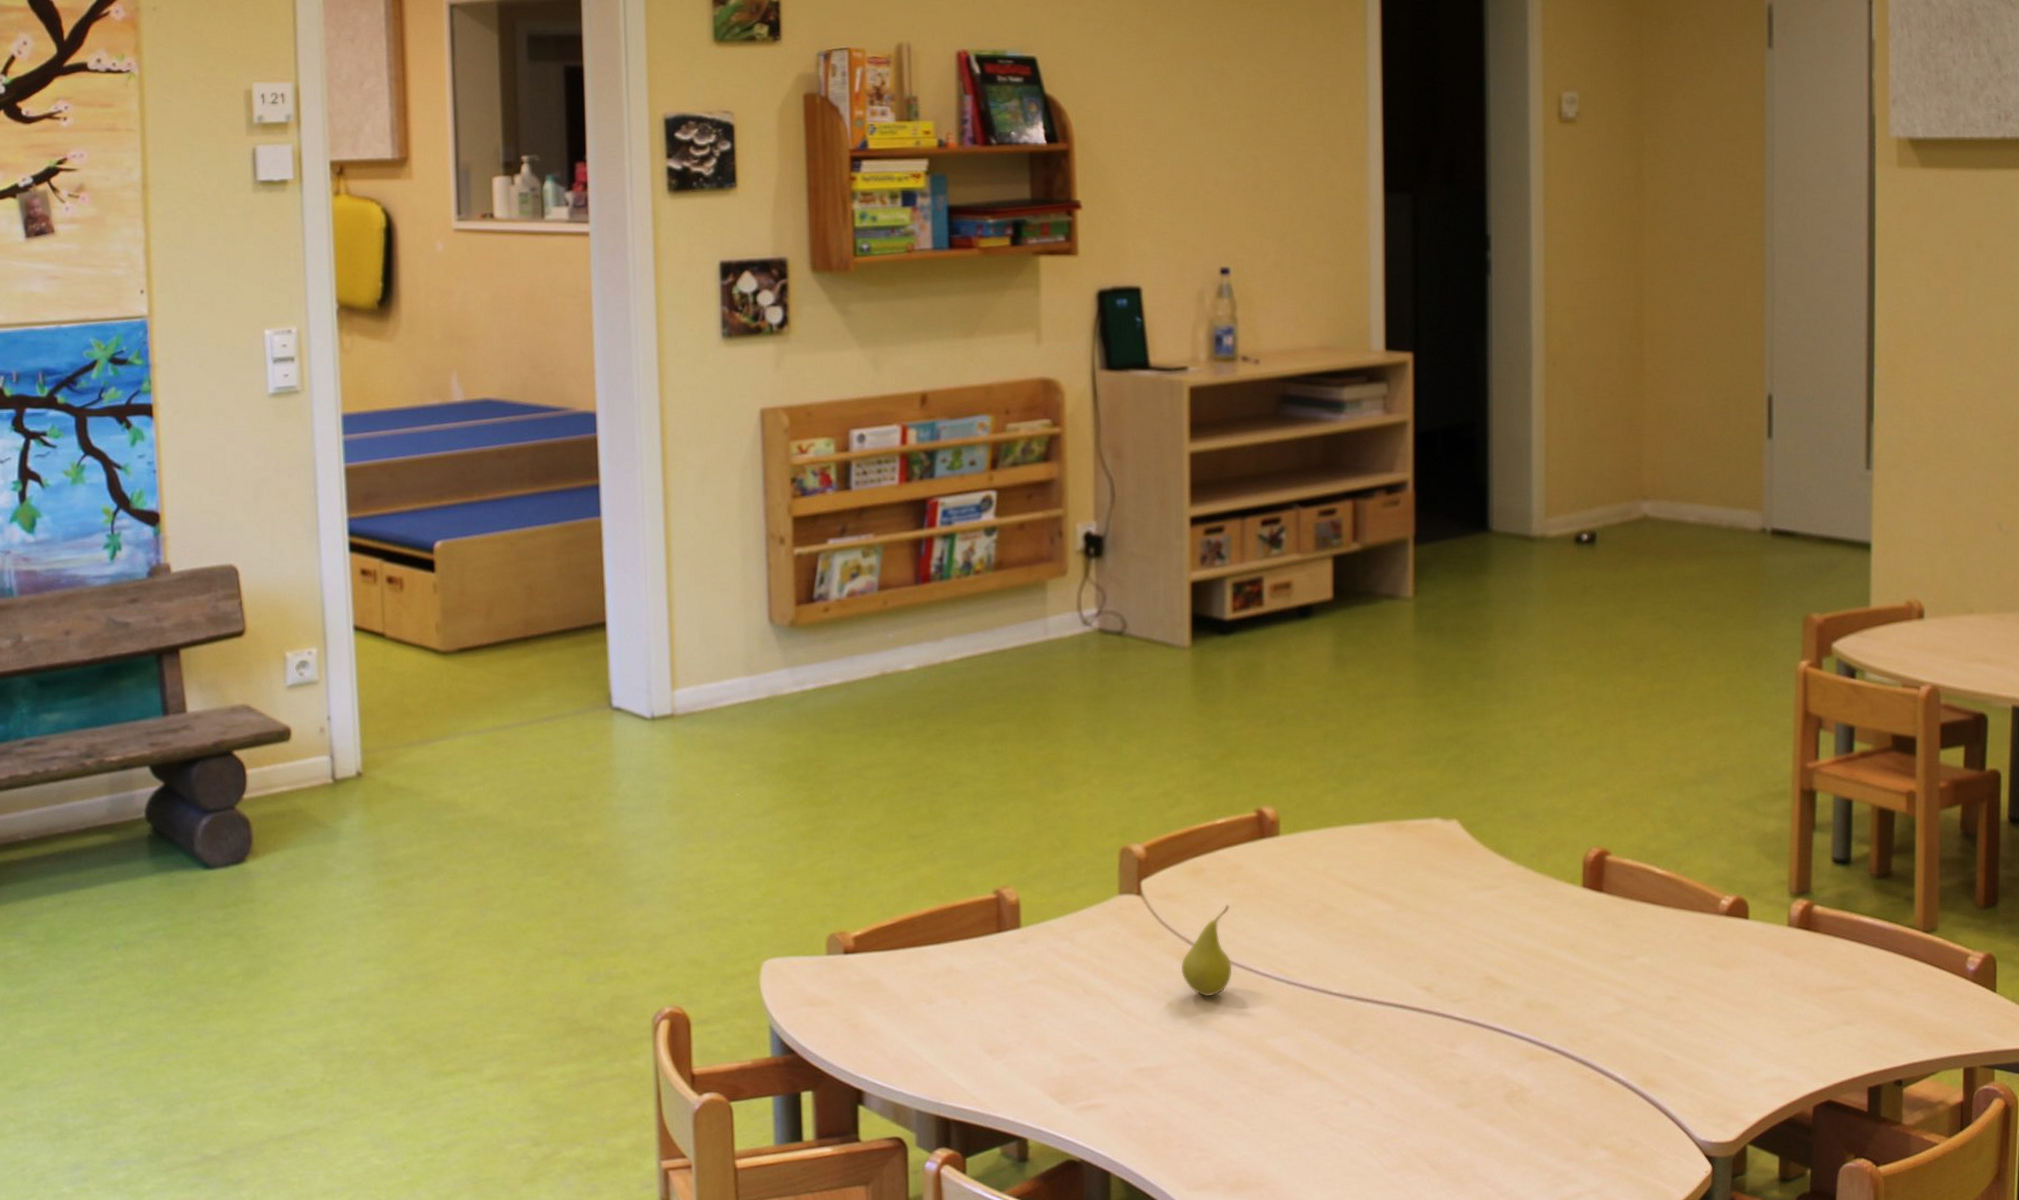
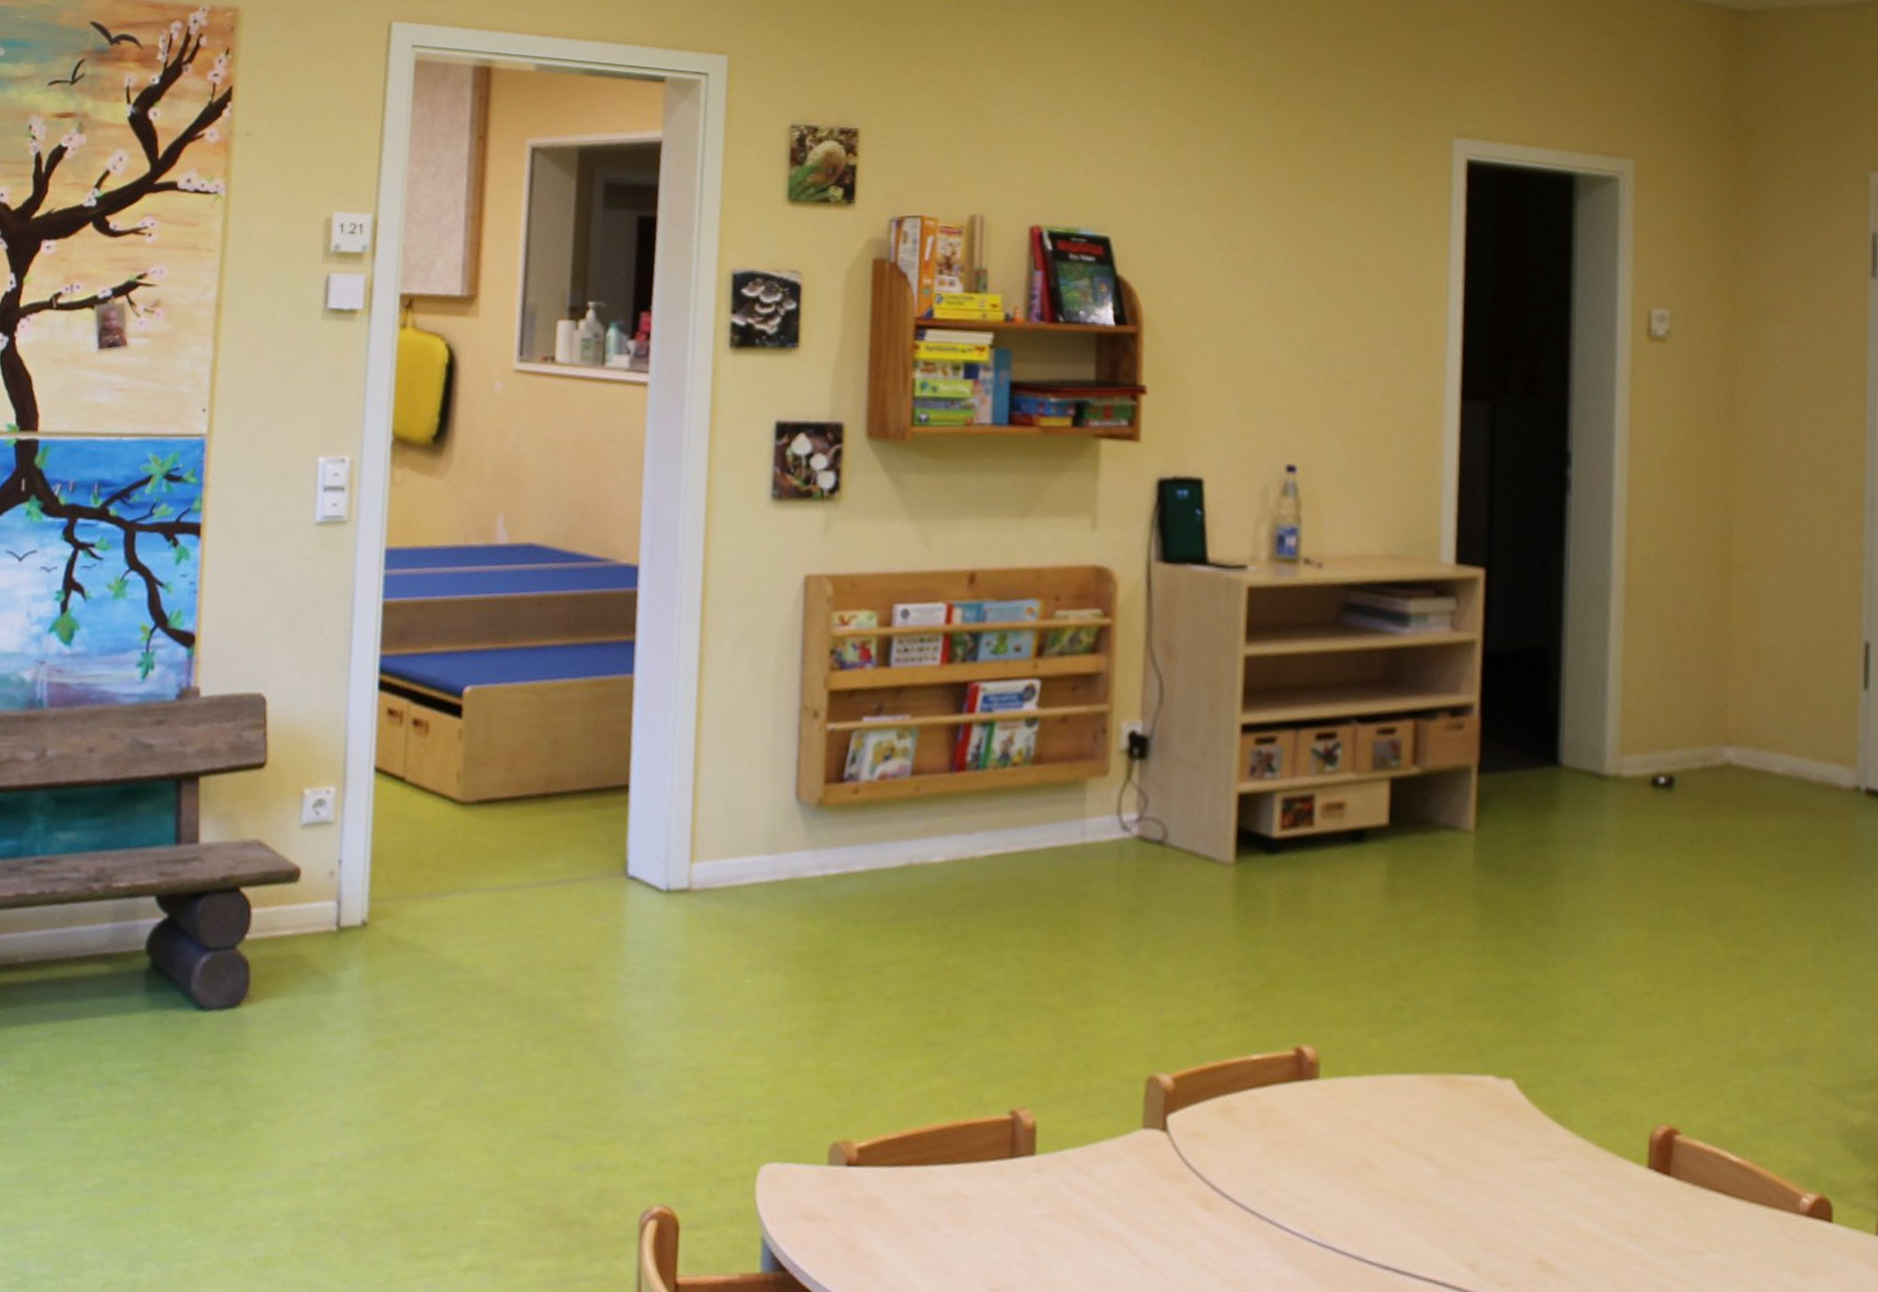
fruit: present [1181,904,1232,997] -> none [1204,1150,1261,1252]

